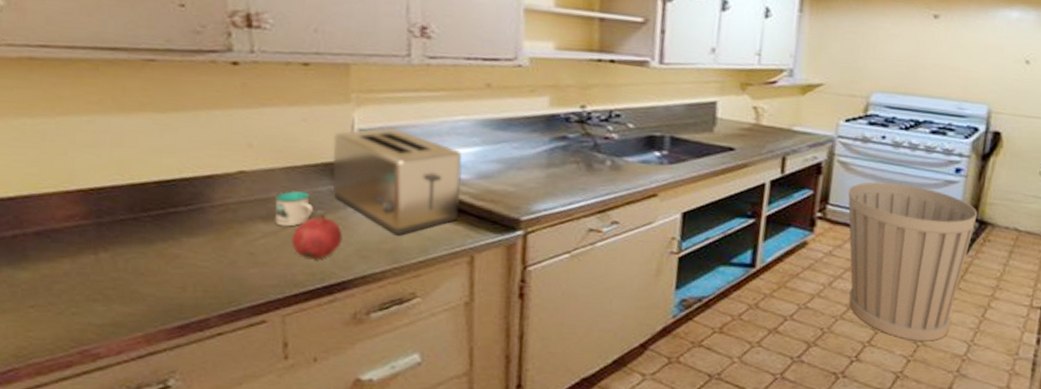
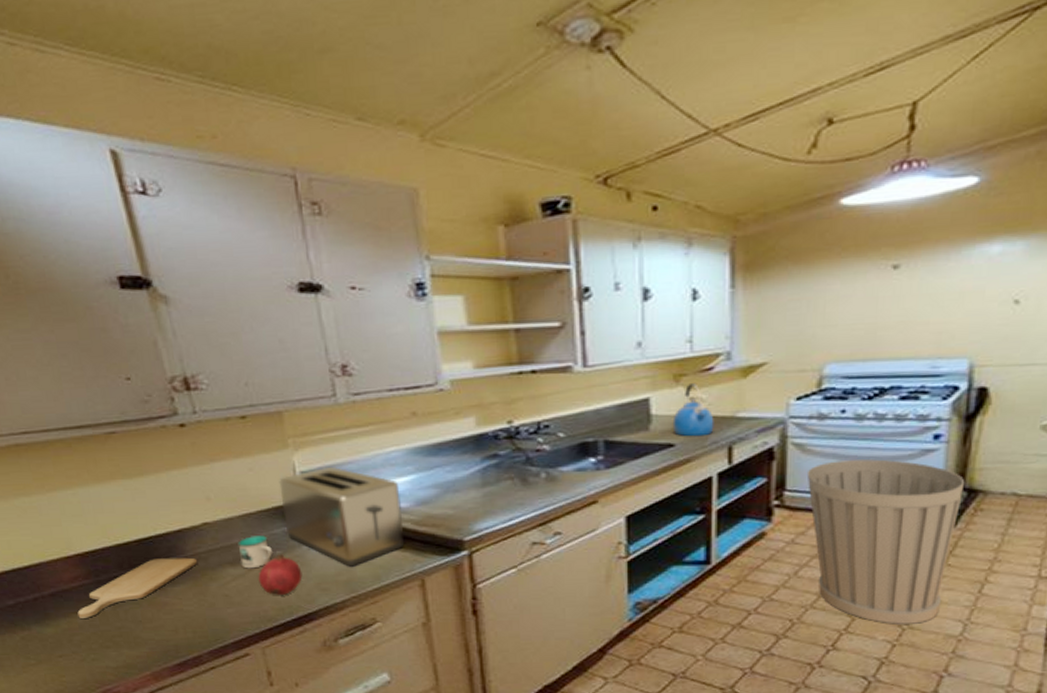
chopping board: none [65,204,225,266] -> present [77,557,198,620]
kettle: none [734,93,773,145] -> present [672,383,714,437]

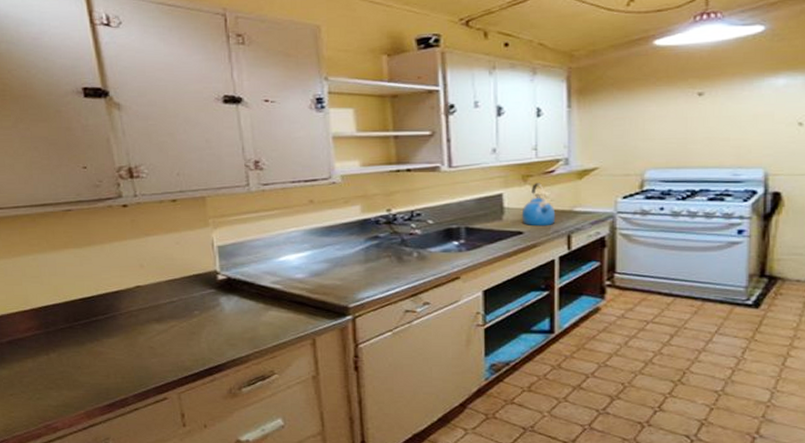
chopping board: present [77,557,198,620] -> none [28,314,130,364]
mug: present [236,534,272,569] -> none [162,297,191,326]
fruit: present [258,554,303,595] -> none [178,314,215,348]
toaster: present [279,466,405,567] -> none [200,242,300,326]
trash can: present [806,459,965,624] -> none [633,249,766,390]

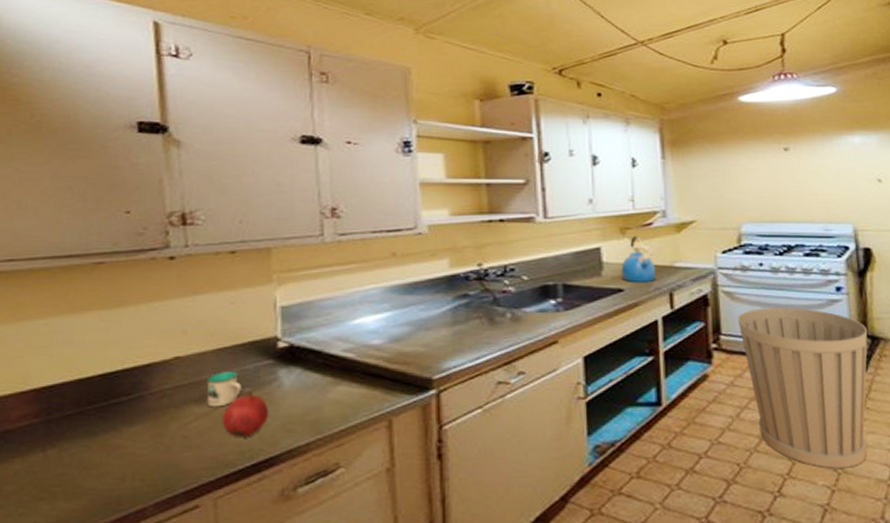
mug: none [162,297,191,326] -> present [205,370,241,407]
fruit: none [178,314,215,348] -> present [222,391,269,437]
trash can: none [633,249,766,390] -> present [737,307,868,469]

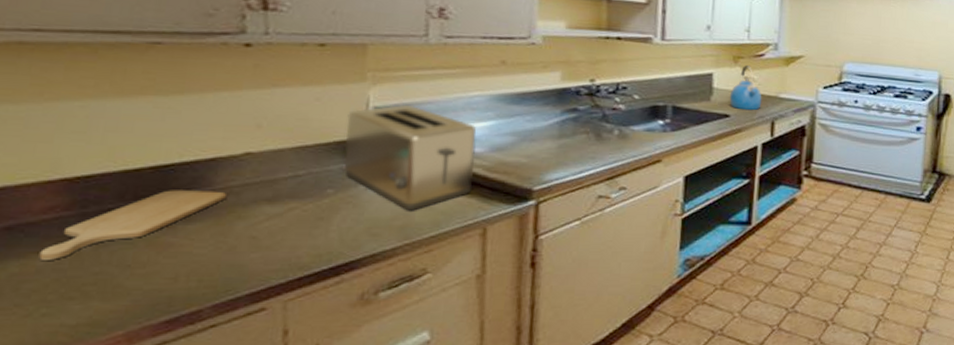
chopping board: none [16,394,162,465] -> present [39,190,228,262]
mug: present [205,370,241,407] -> none [280,170,323,208]
fruit: present [222,391,269,437] -> none [298,193,353,239]
toaster: none [258,302,376,406] -> present [344,104,477,211]
trash can: present [737,307,868,469] -> none [828,141,937,285]

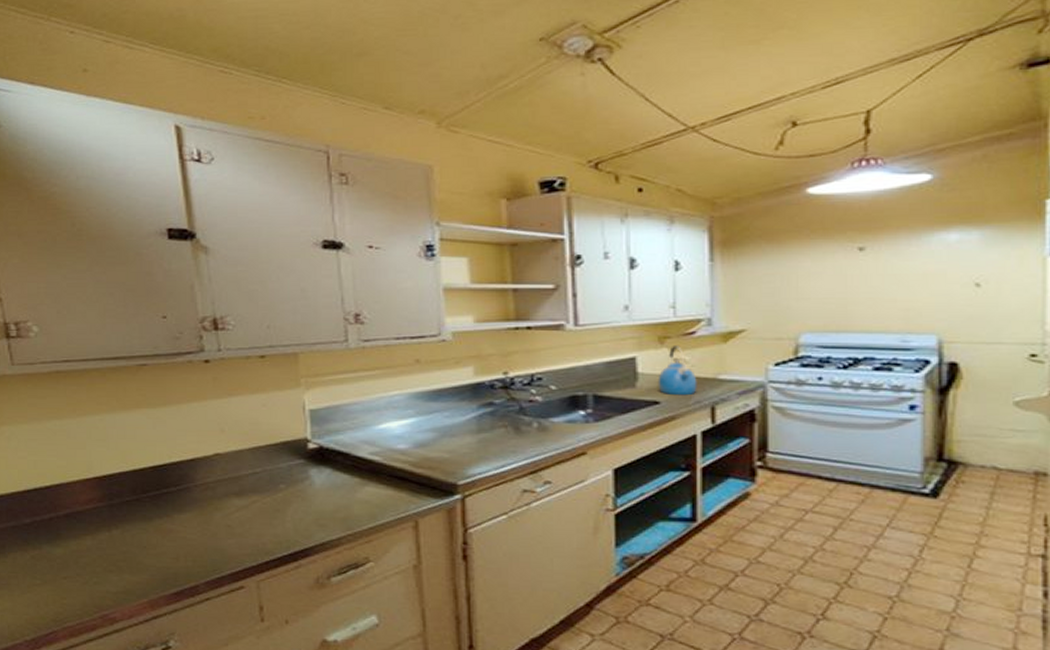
chopping board: present [39,190,228,262] -> none [87,485,206,542]
toaster: present [344,104,477,211] -> none [289,406,402,504]

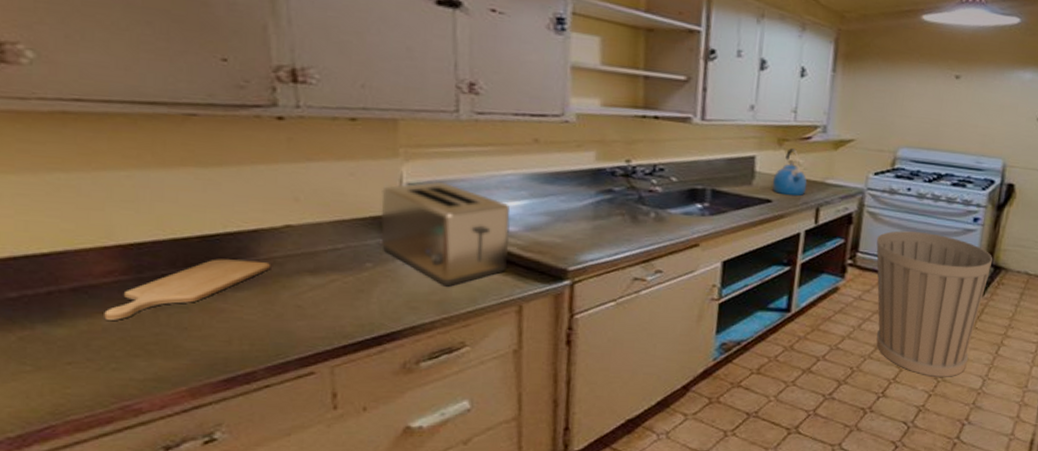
chopping board: none [87,485,206,542] -> present [104,259,271,322]
toaster: none [289,406,402,504] -> present [380,181,511,287]
trash can: none [788,426,944,597] -> present [876,231,993,377]

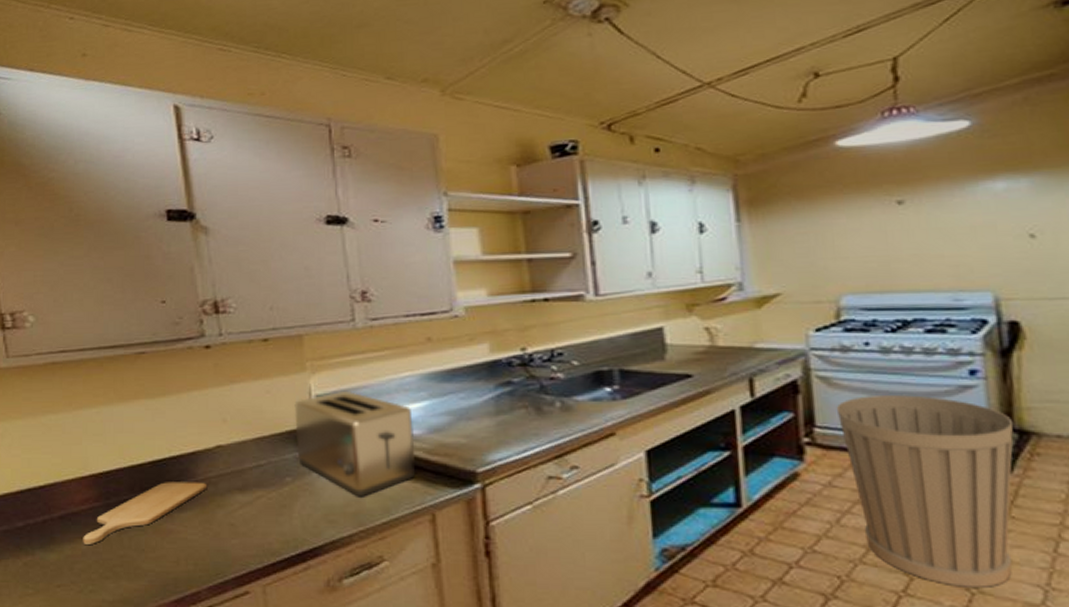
kettle: present [772,148,807,197] -> none [688,313,732,368]

